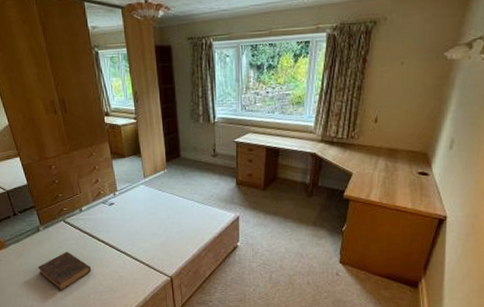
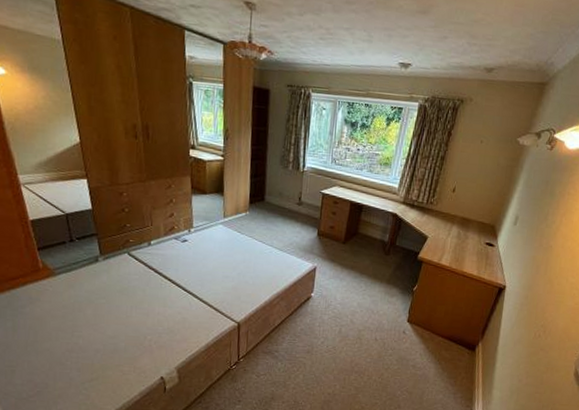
book: present [37,251,92,291] -> none [89,287,153,330]

